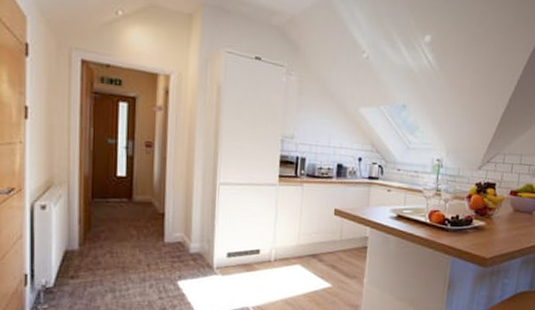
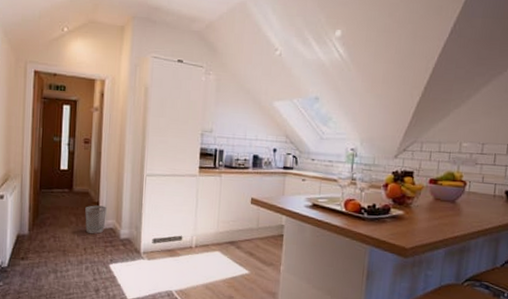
wastebasket: none [148,216,174,249] -> present [85,205,107,234]

